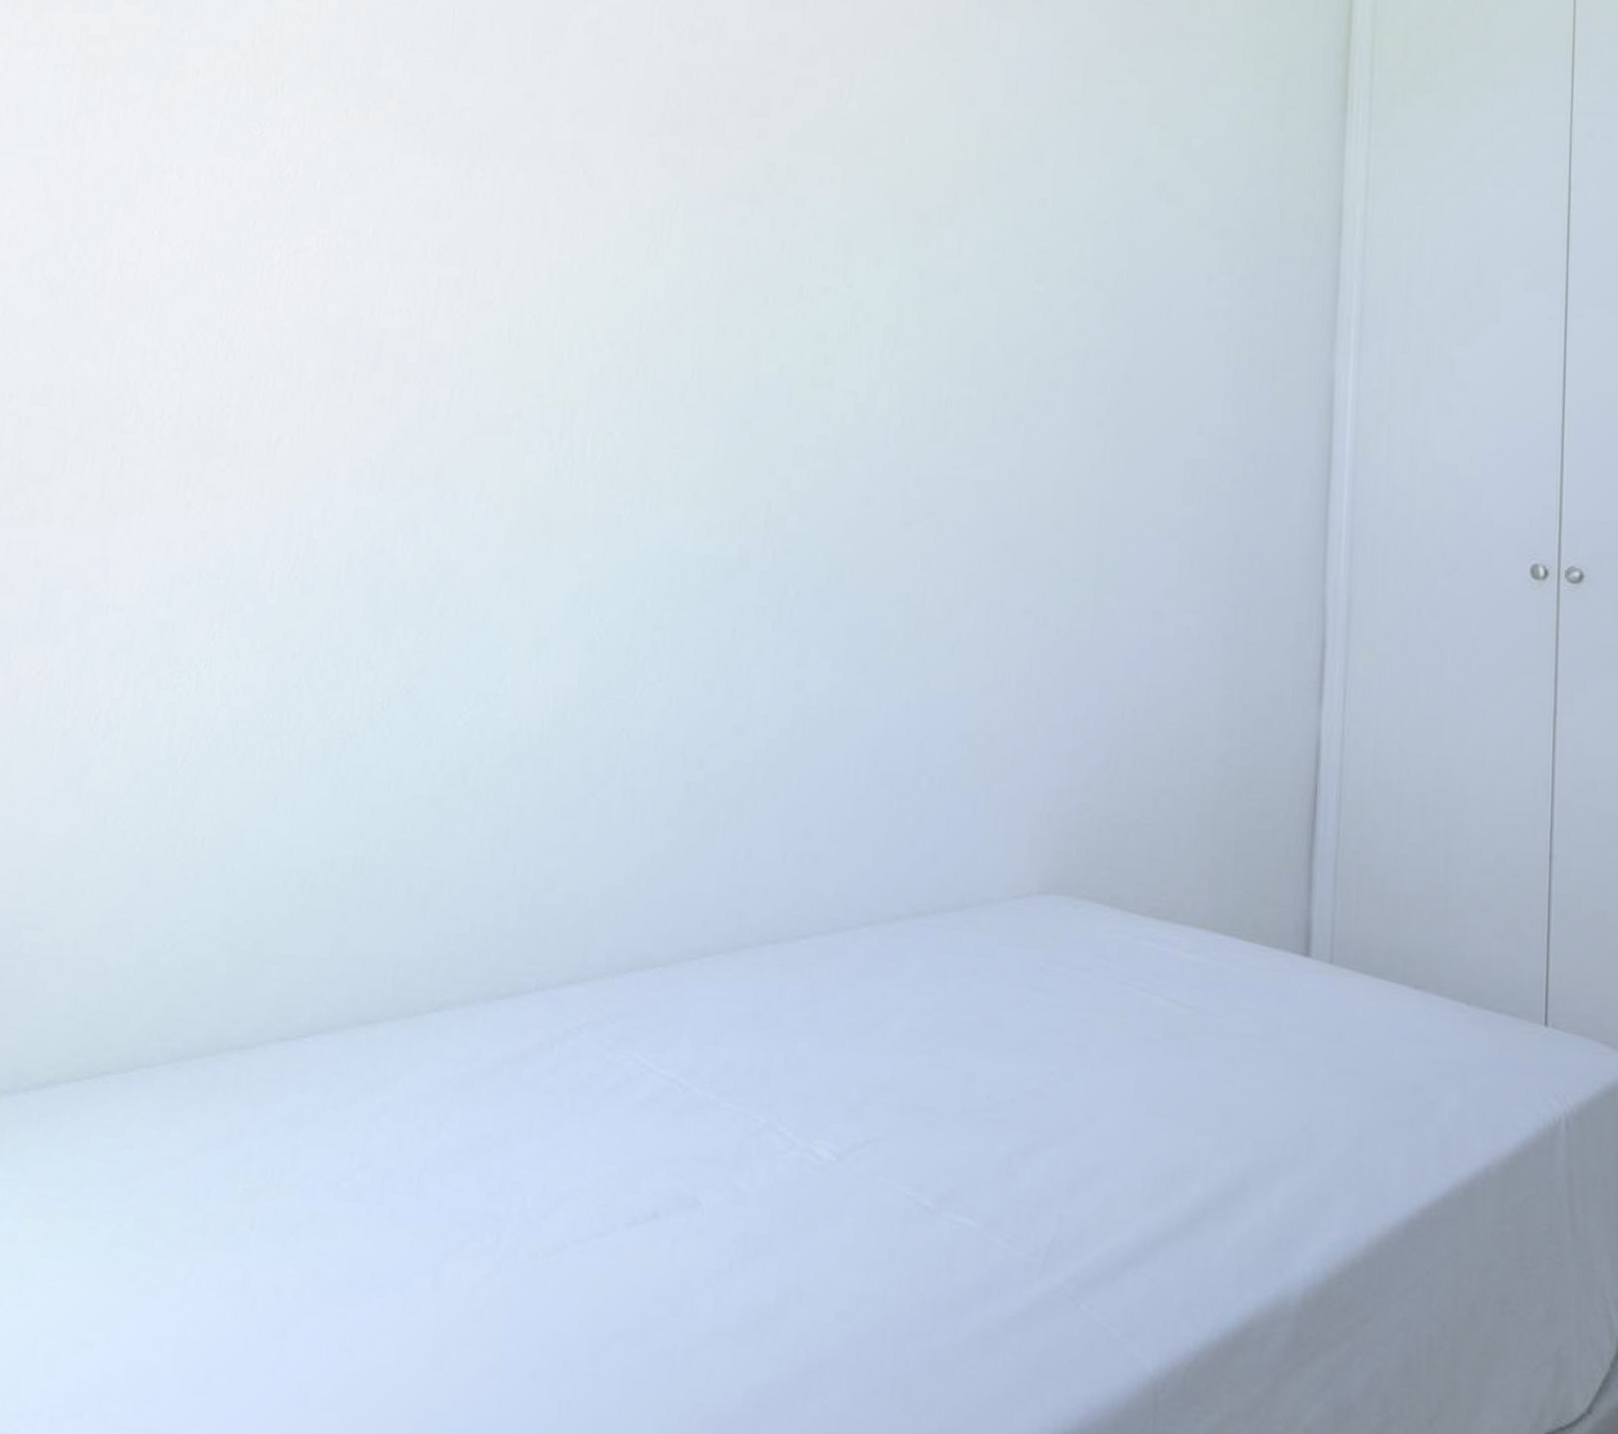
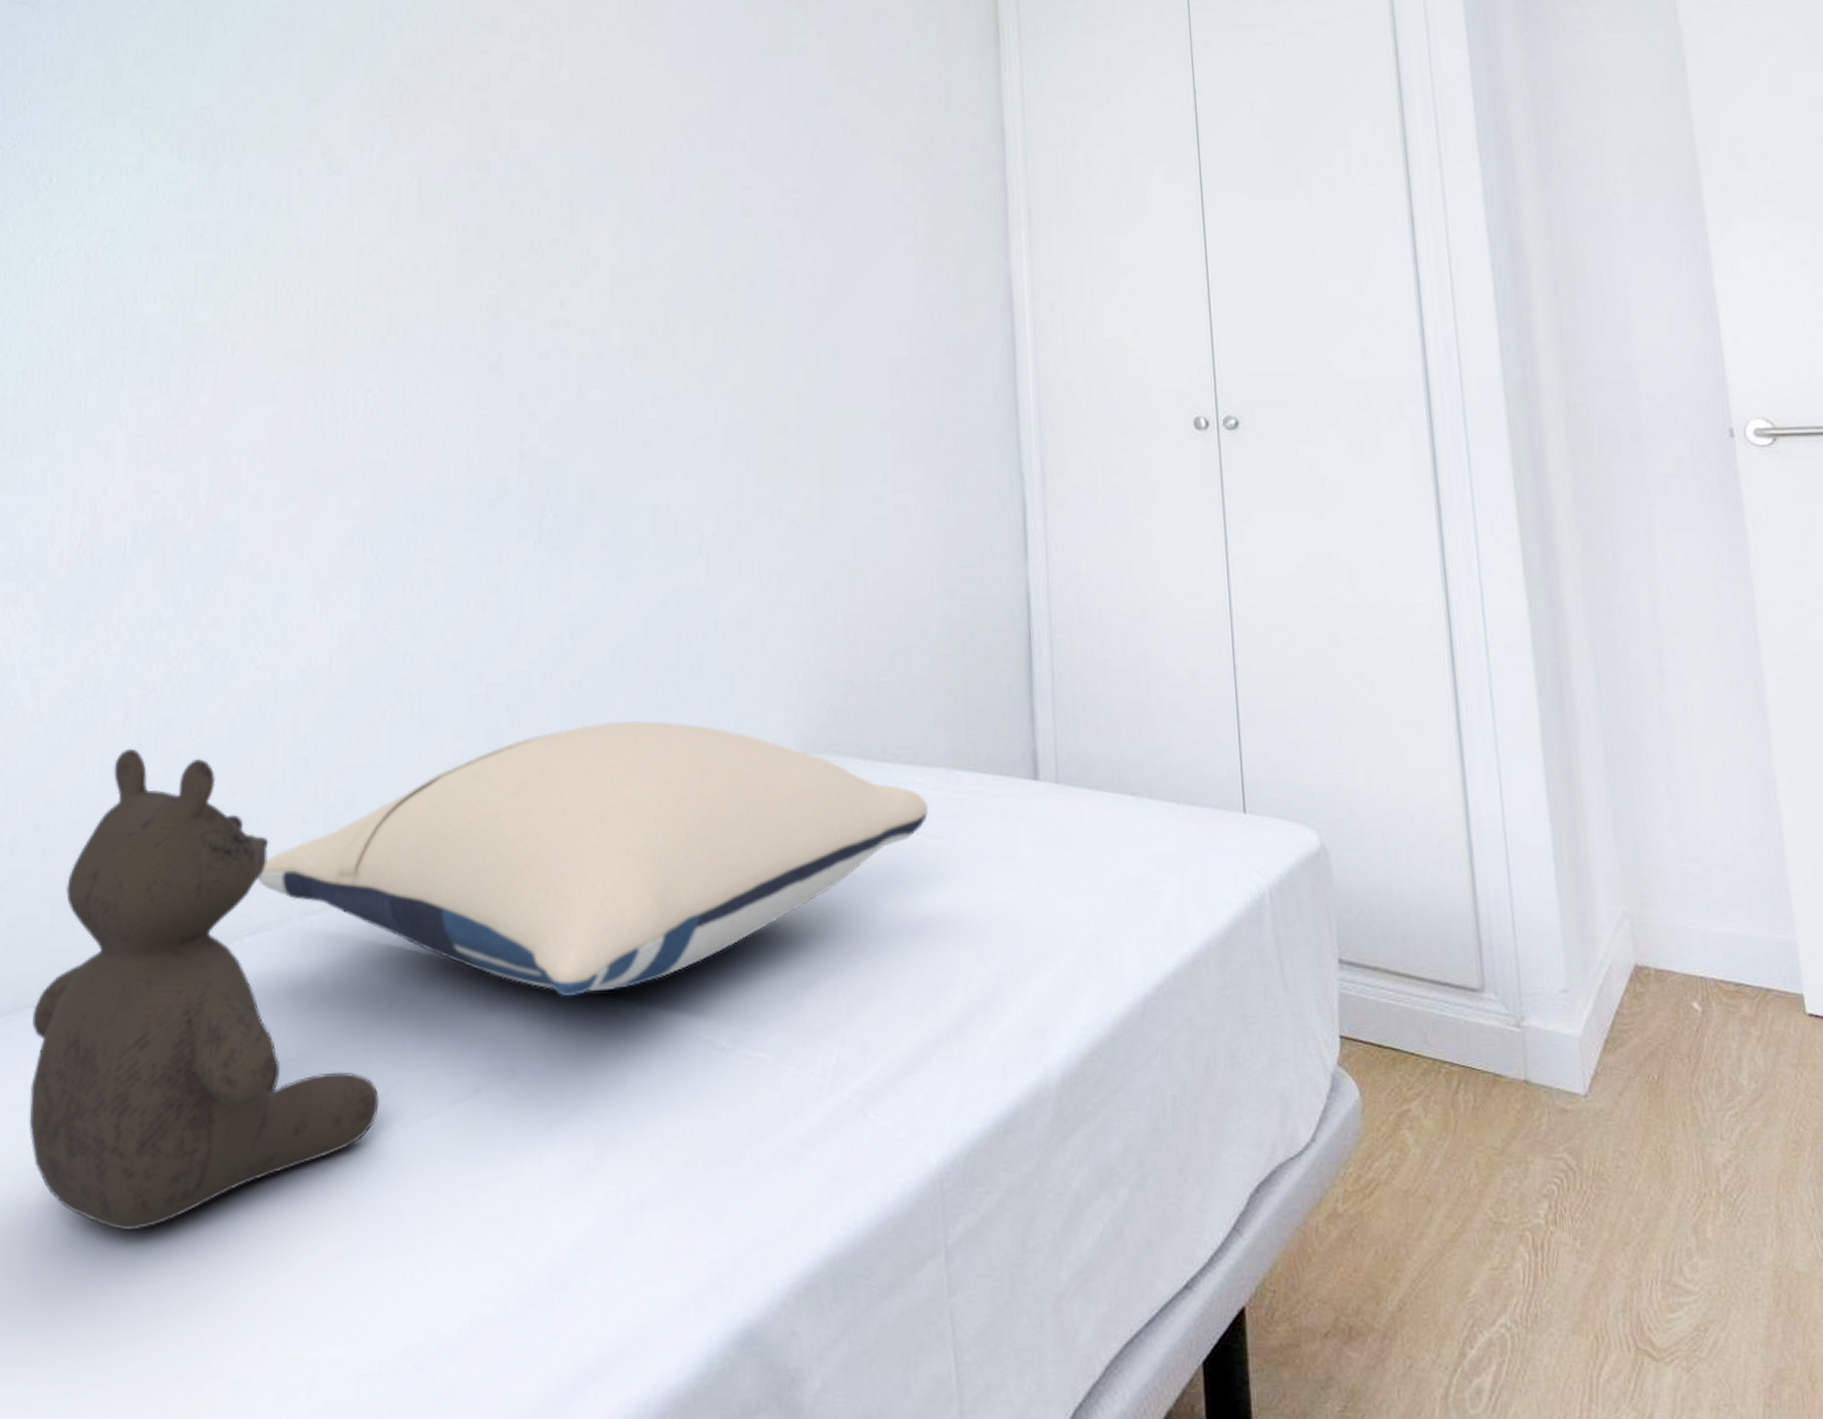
teddy bear: none [186,794,552,1311] -> present [29,748,380,1231]
pillow: none [444,829,1182,1128] -> present [257,720,929,998]

